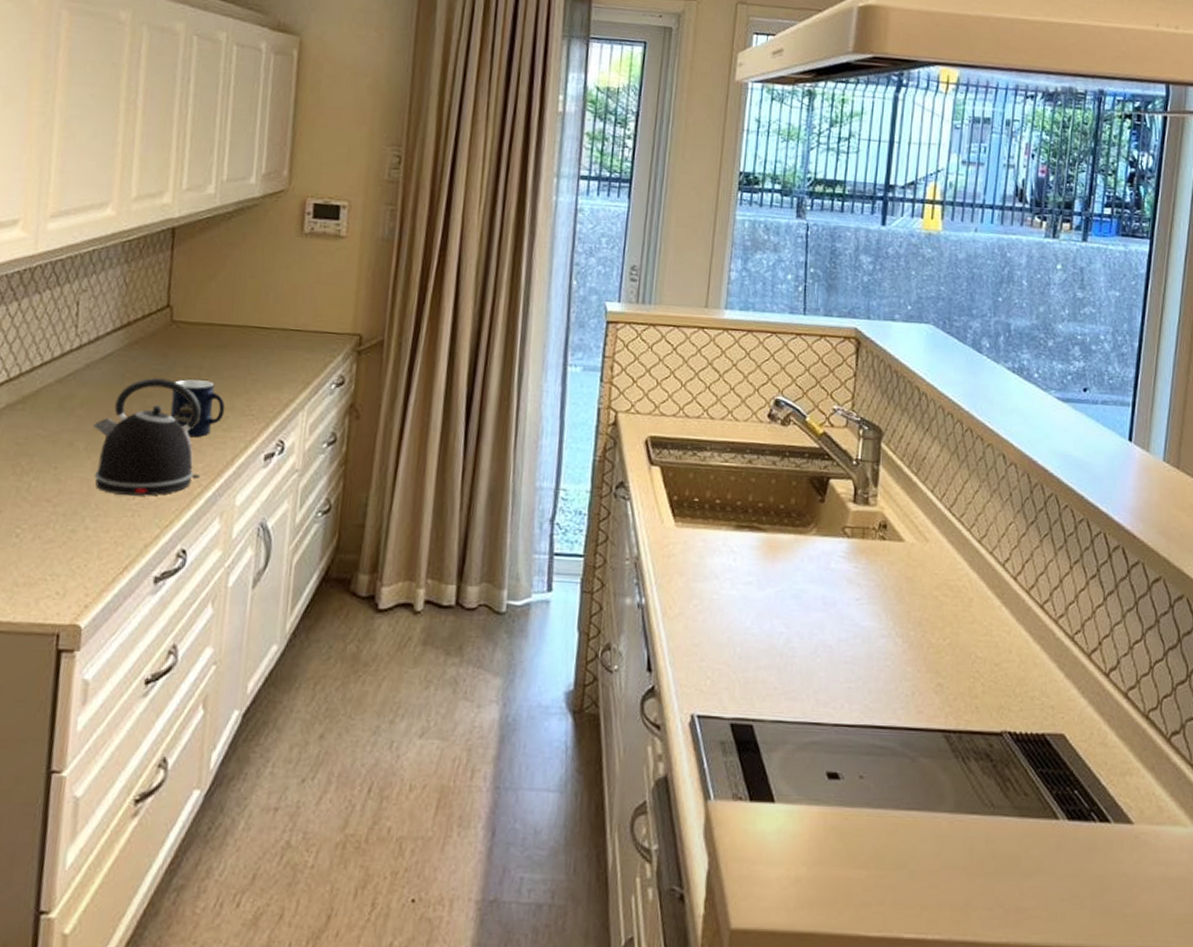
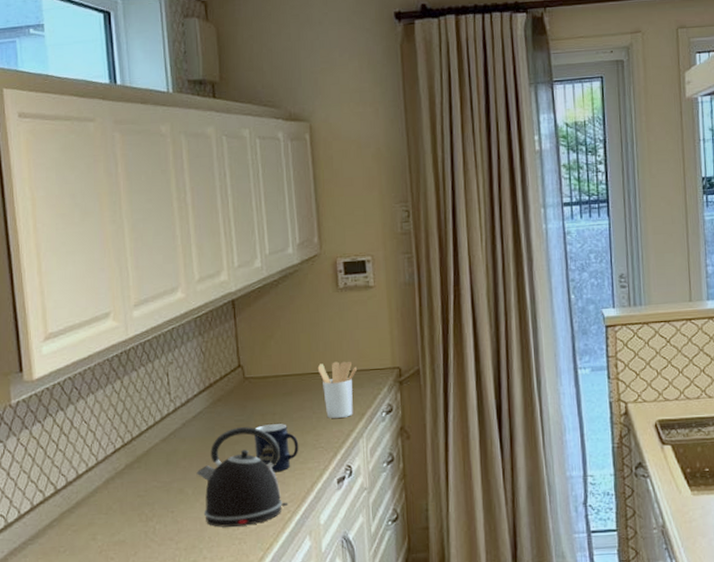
utensil holder: none [262,317,311,384] -> present [317,361,358,418]

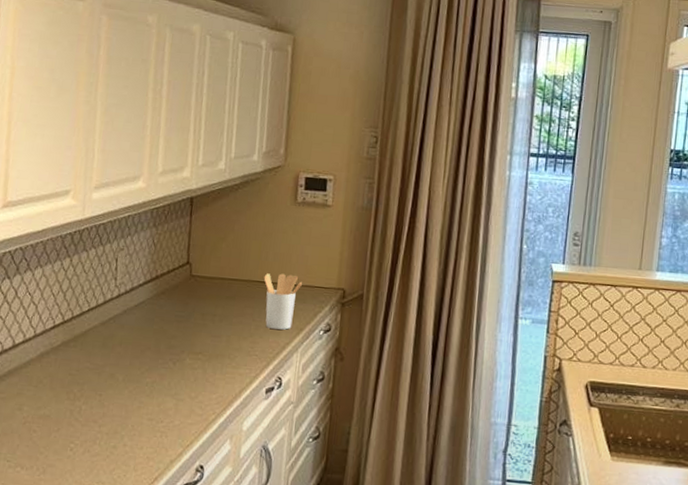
kettle: present [196,427,289,527] -> none [129,323,215,421]
mug: present [254,424,299,473] -> none [190,324,234,373]

